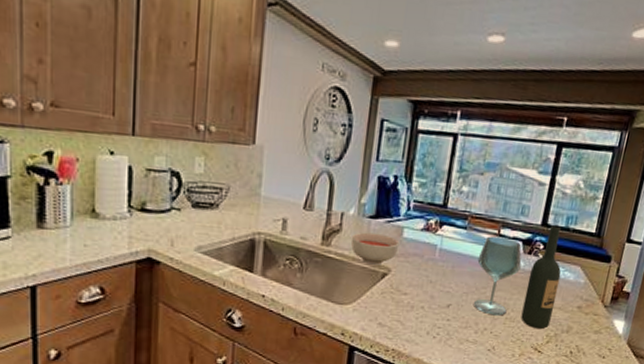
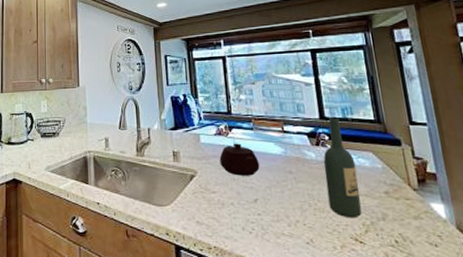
bowl: present [351,232,400,265] -> none [159,141,200,168]
teapot: none [419,242,464,280] -> present [219,143,260,176]
wine glass: present [474,236,522,316] -> none [270,133,313,207]

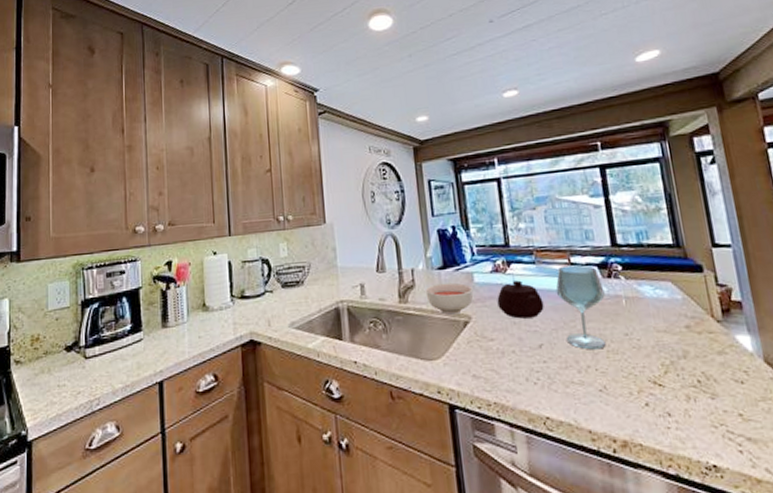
bowl: none [159,141,200,168] -> present [425,282,474,315]
wine glass: none [270,133,313,207] -> present [555,265,606,350]
wine bottle: present [323,118,362,219] -> none [616,244,660,359]

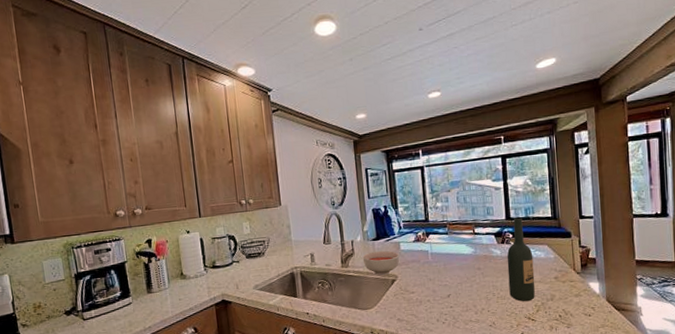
teapot: present [497,280,544,319] -> none [417,247,453,276]
wine glass: present [555,265,606,350] -> none [462,234,499,297]
wine bottle: none [616,244,660,359] -> present [507,217,535,302]

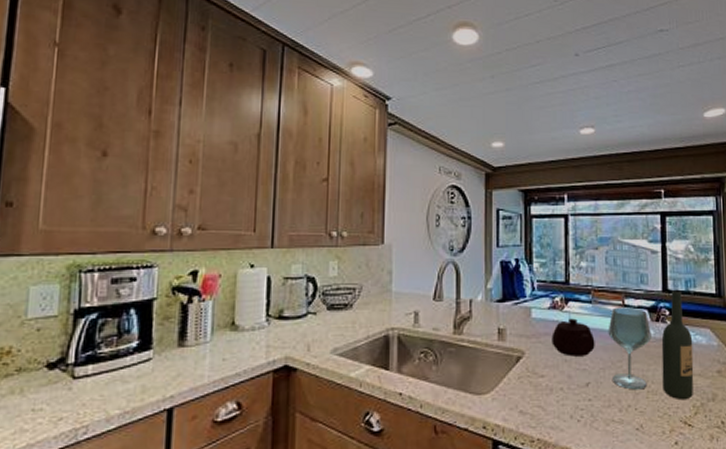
bowl: present [362,250,400,275] -> none [482,316,529,349]
teapot: none [417,247,453,276] -> present [552,318,595,357]
wine glass: none [462,234,499,297] -> present [608,307,651,390]

